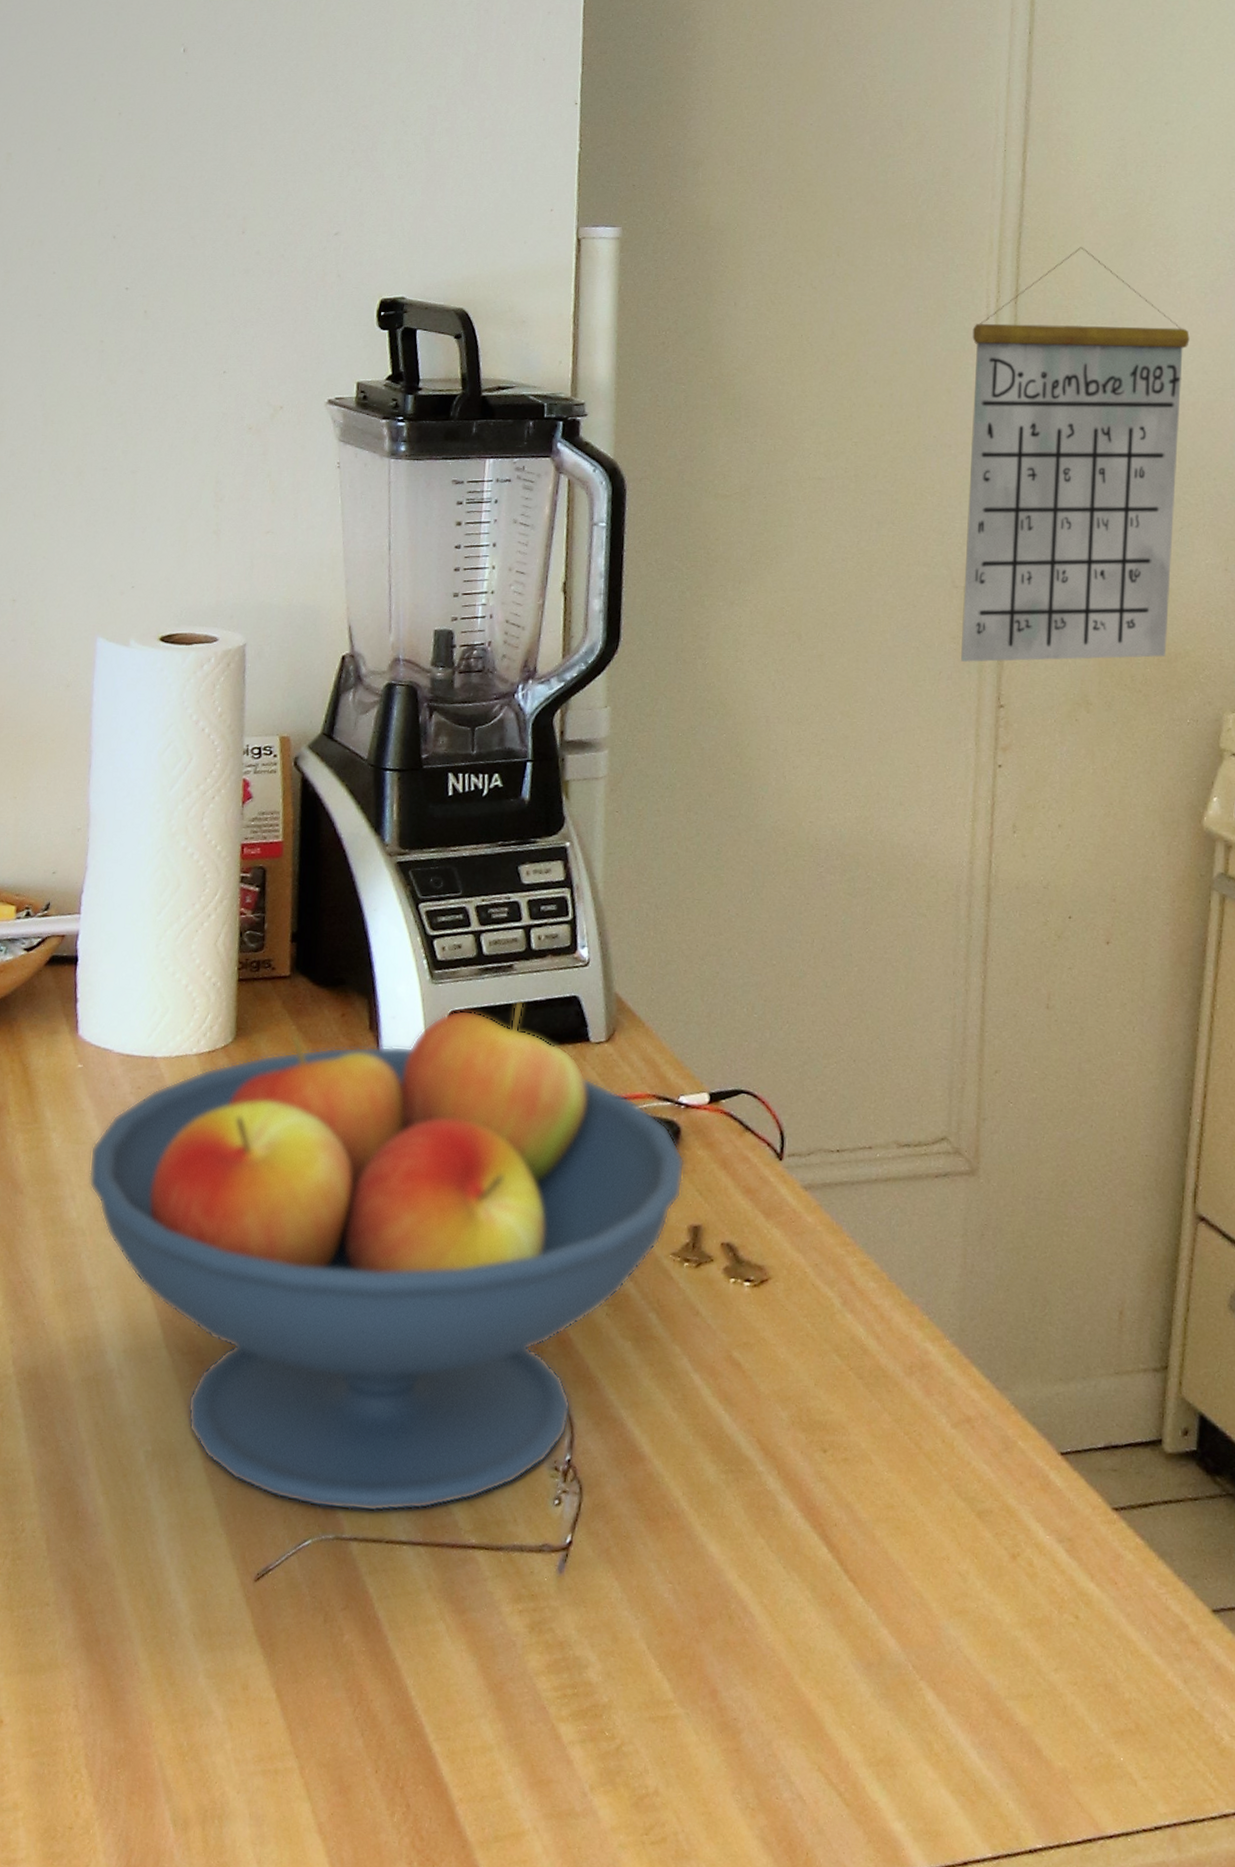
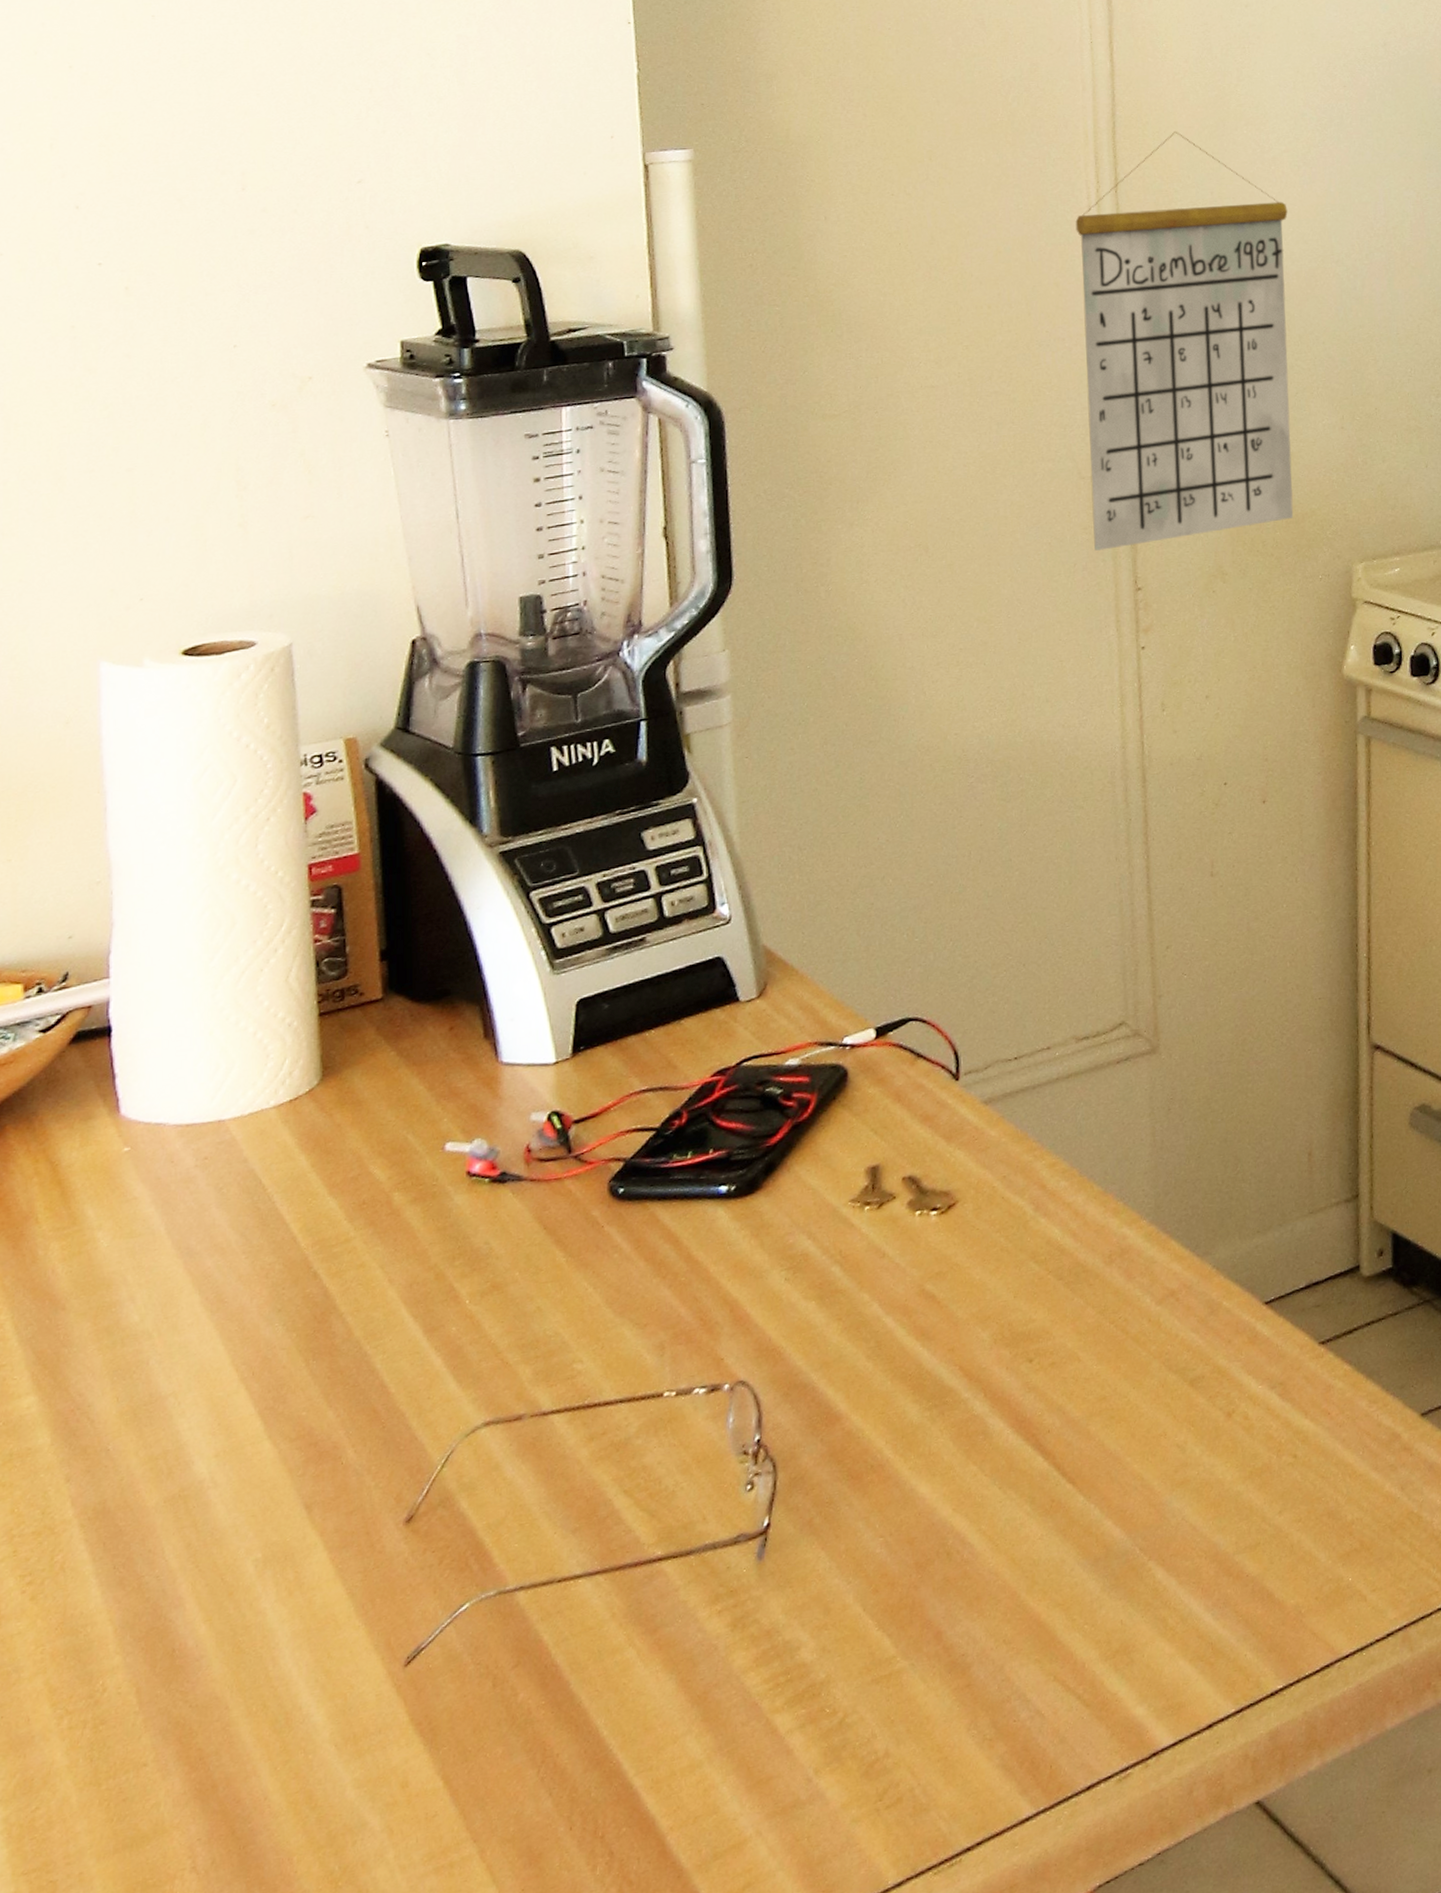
fruit bowl: present [88,999,685,1513] -> none [150,972,856,1569]

